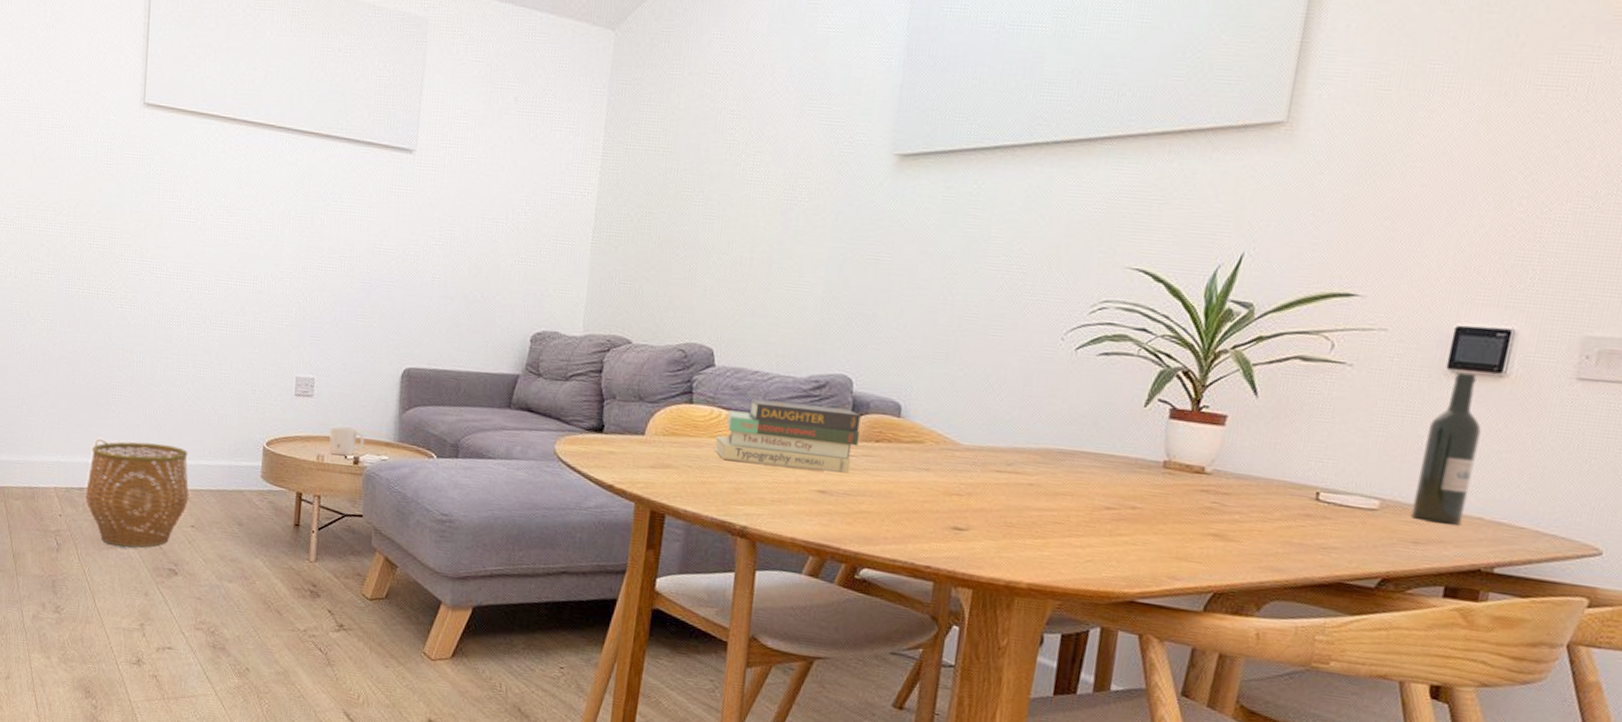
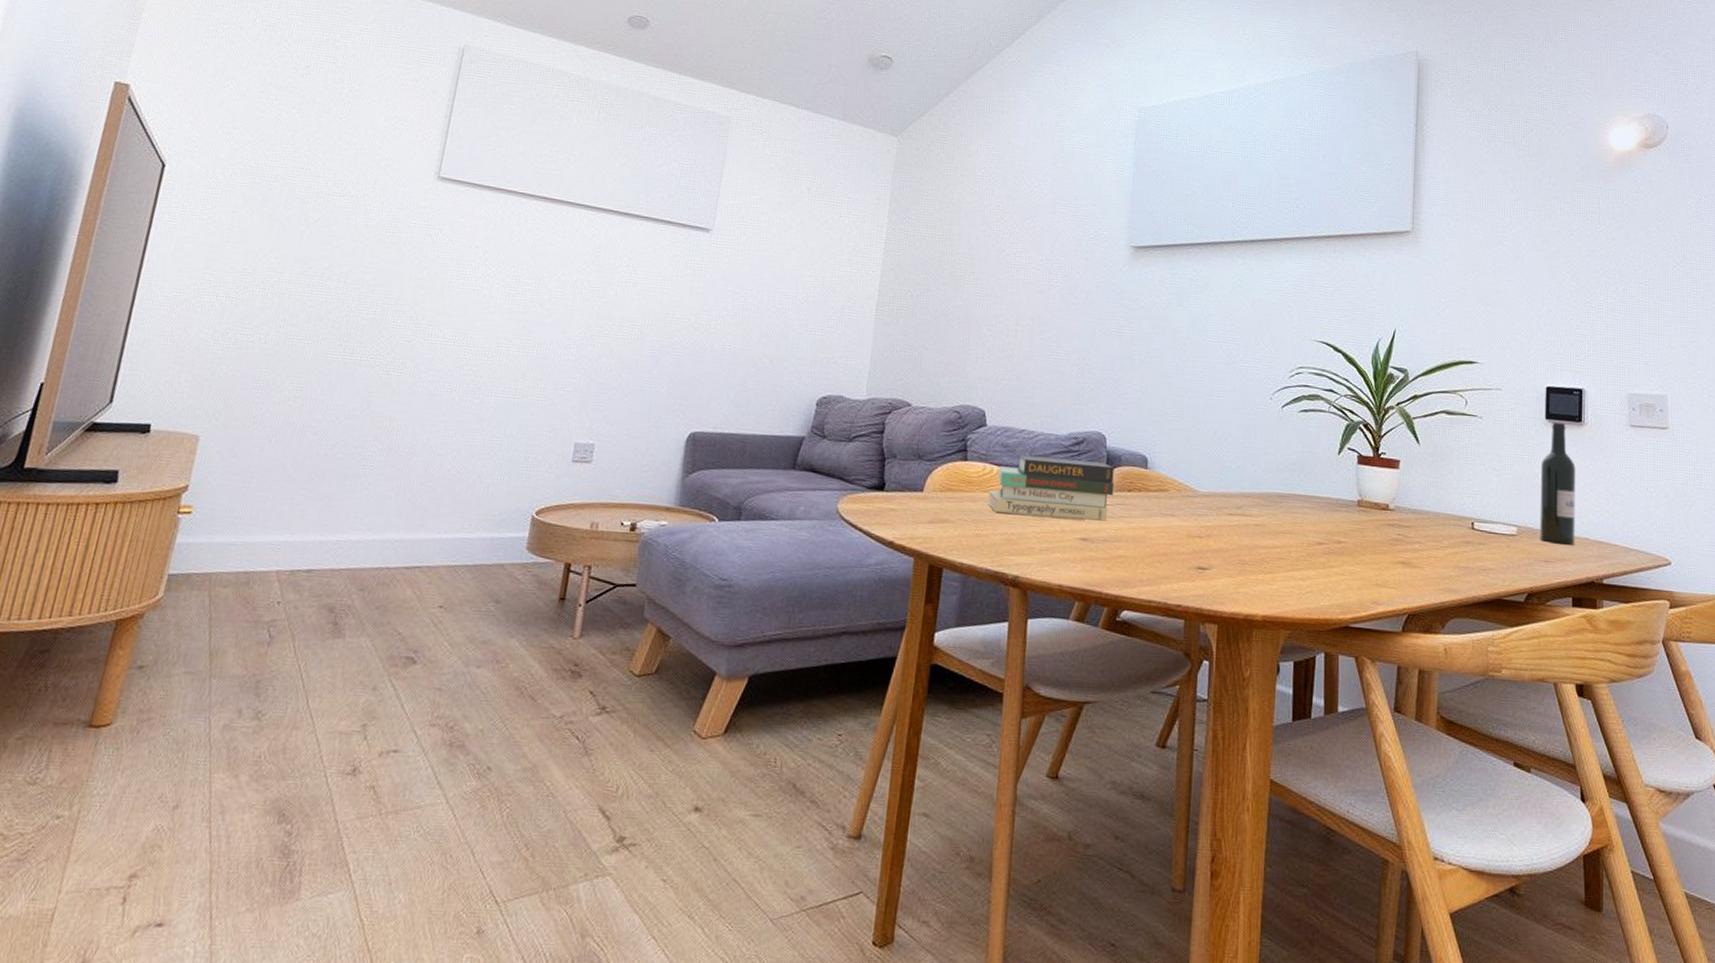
basket: present [85,438,189,548] -> none [313,513,445,635]
mug: present [329,426,365,456] -> none [604,492,644,523]

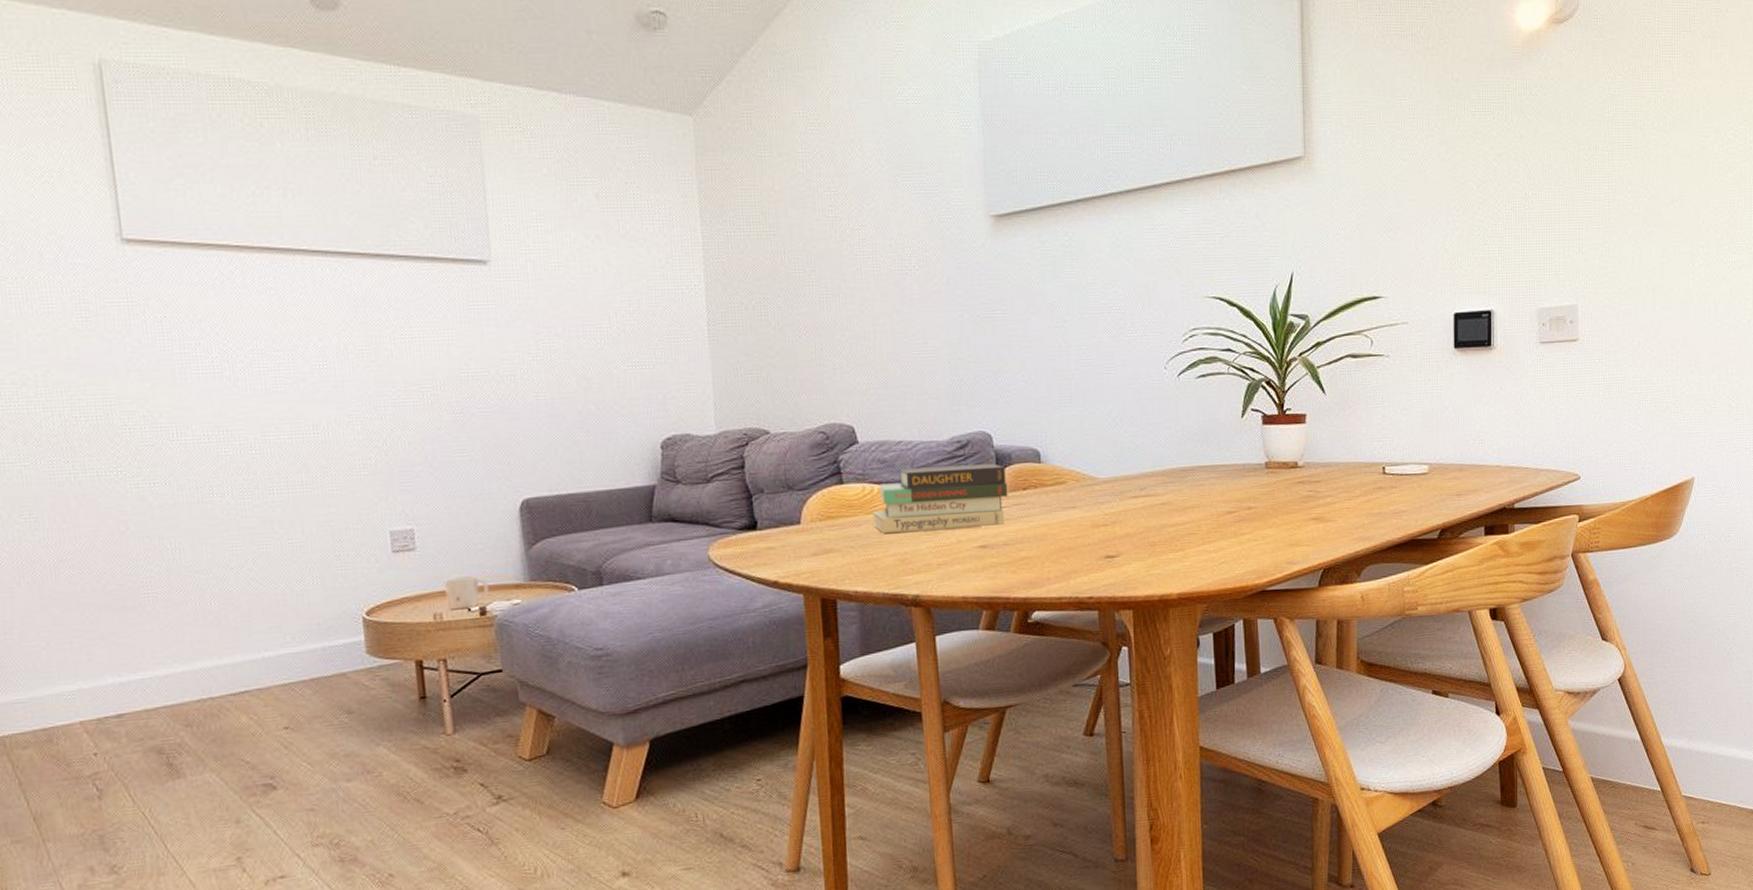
mug: none [604,492,644,523] -> present [443,574,490,610]
wine bottle: present [1540,421,1576,545] -> none [1450,349,1487,476]

